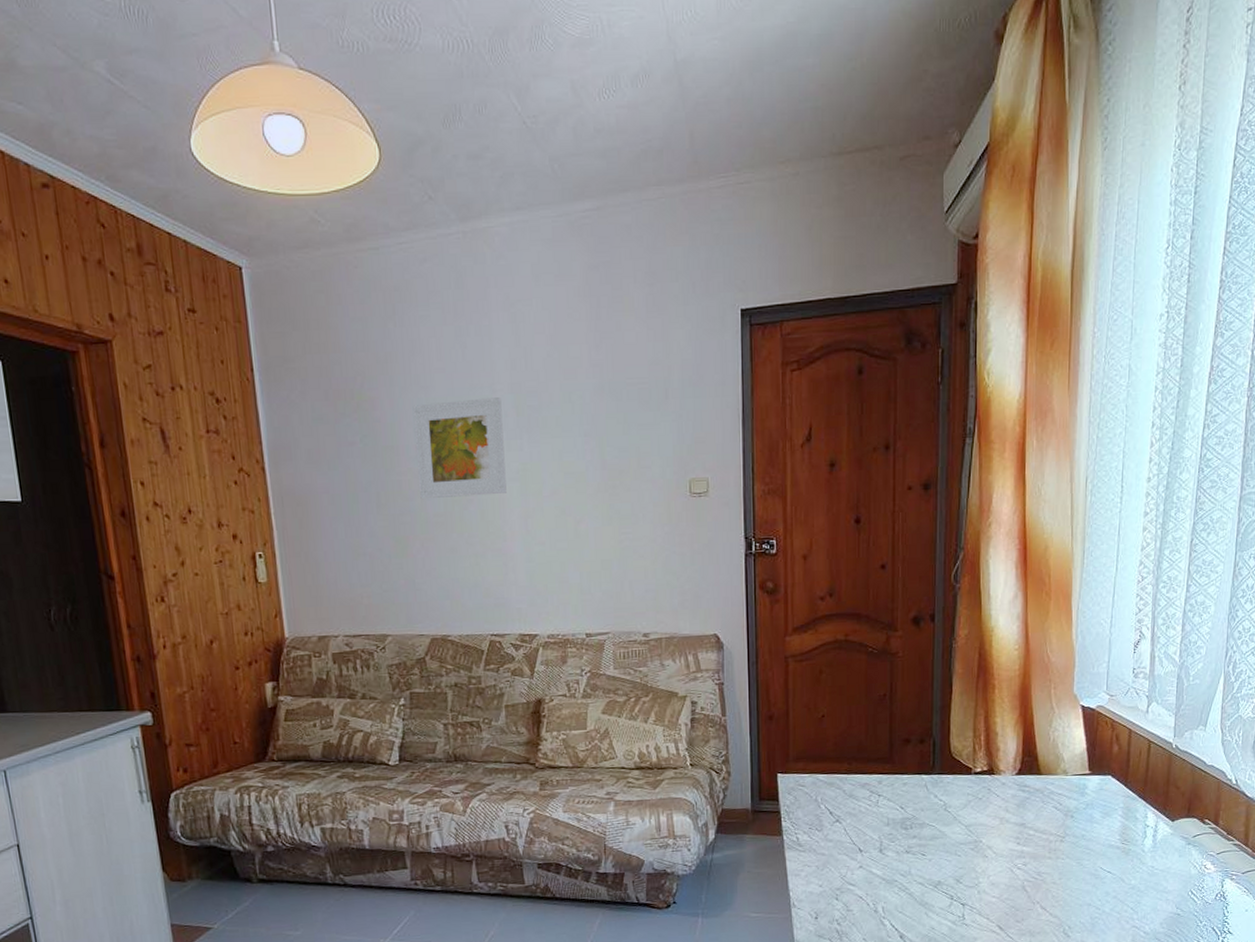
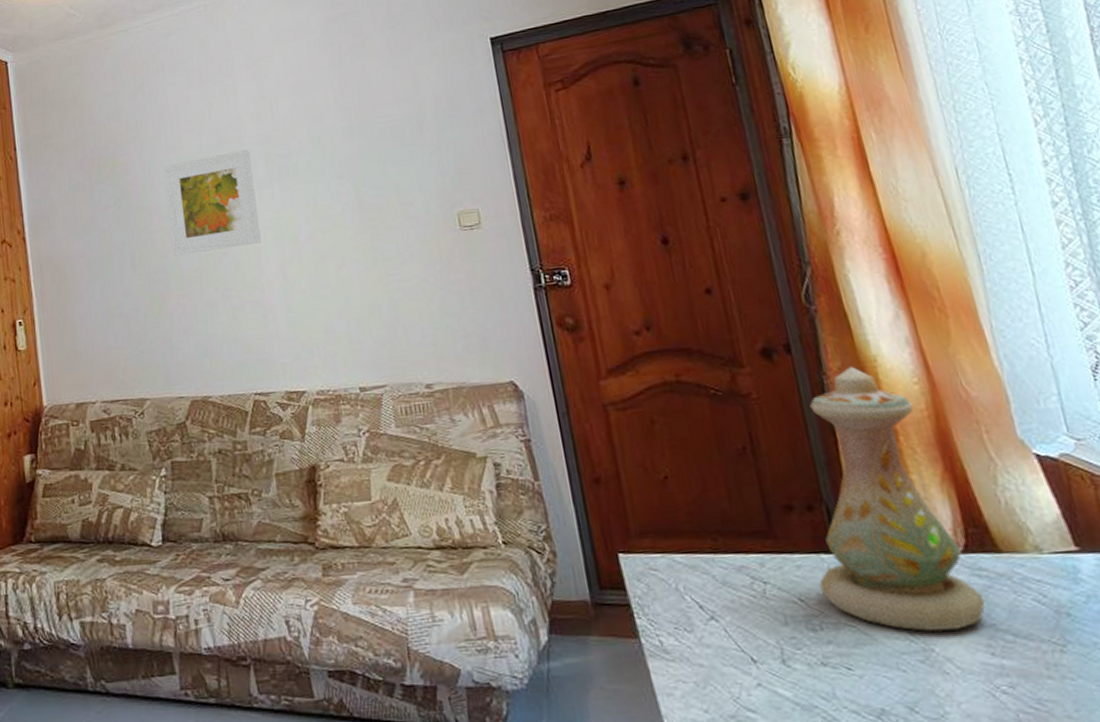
vase: none [916,635,1023,829] -> present [810,367,986,631]

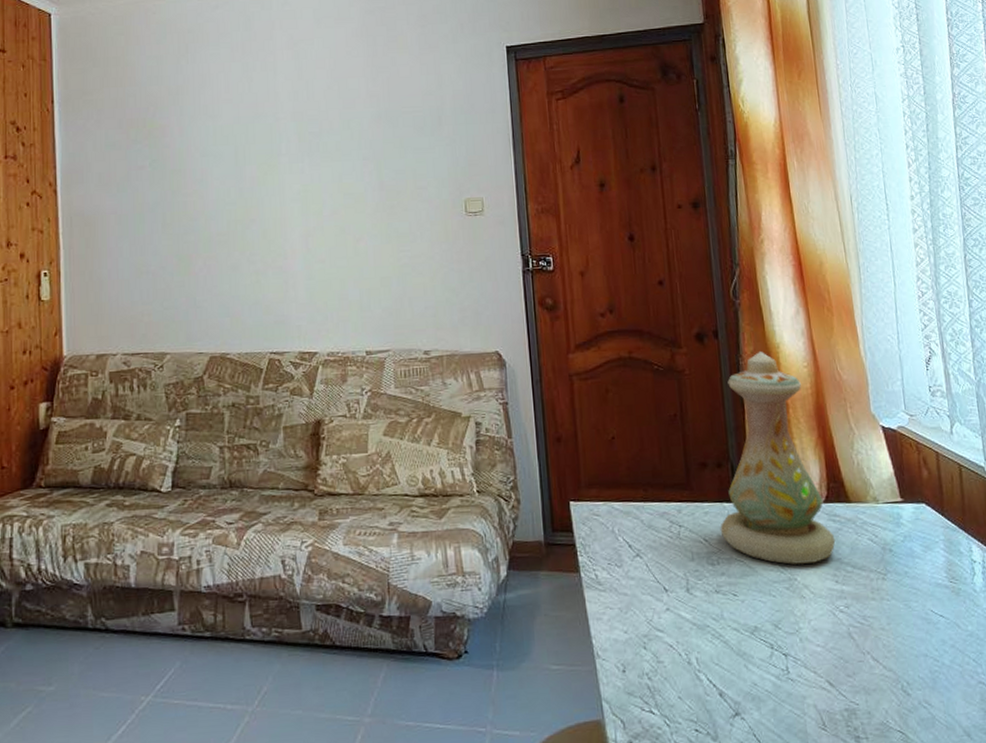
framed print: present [163,150,261,256] -> none [200,125,288,220]

